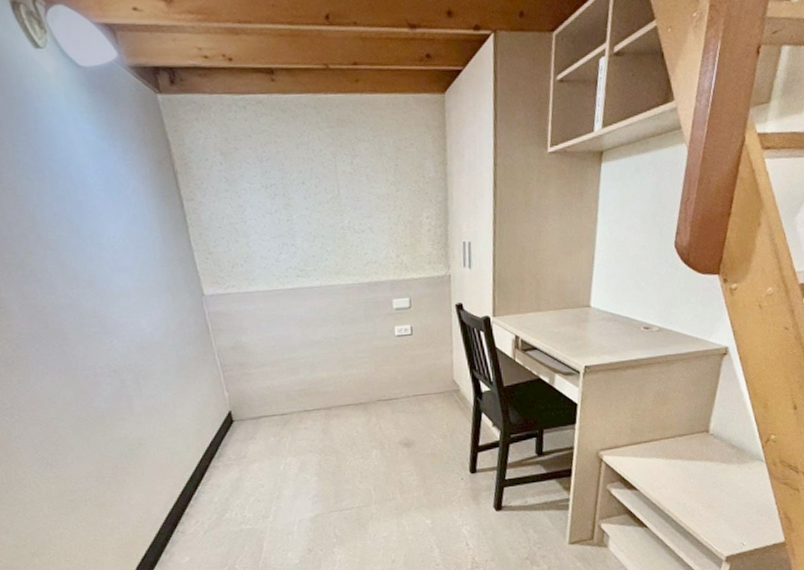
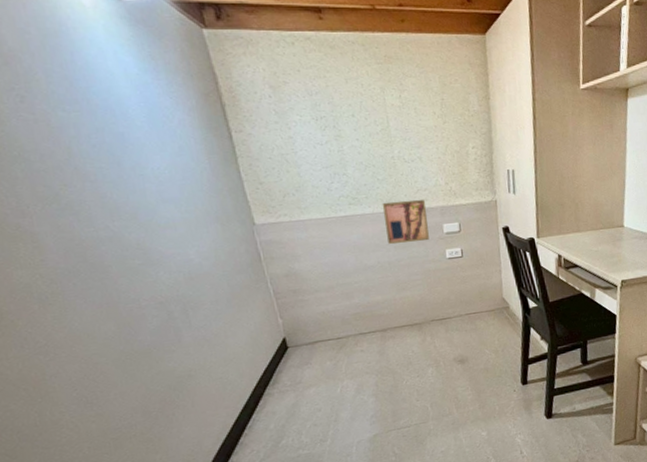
wall art: none [330,272,378,320] -> present [382,199,429,245]

